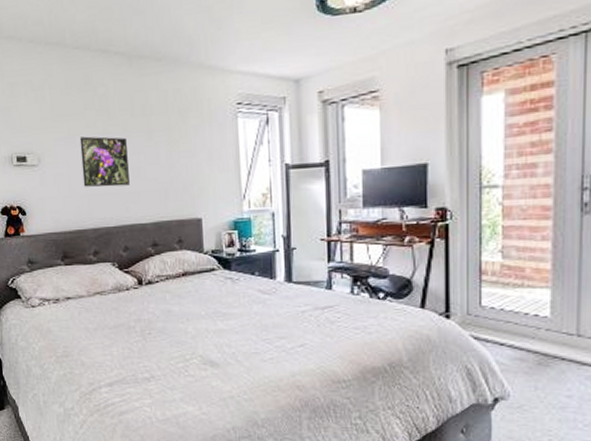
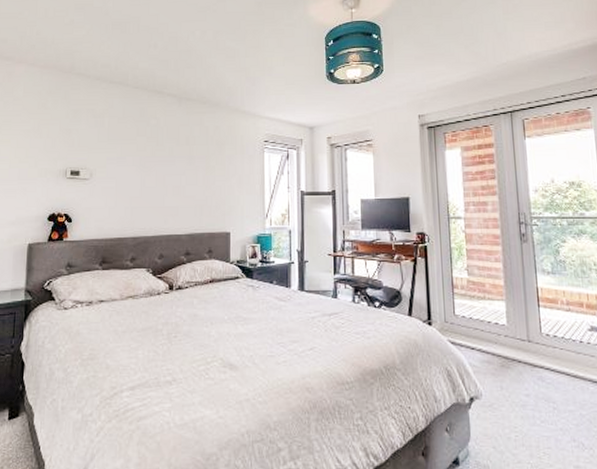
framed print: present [79,136,130,187] -> none [129,158,172,201]

